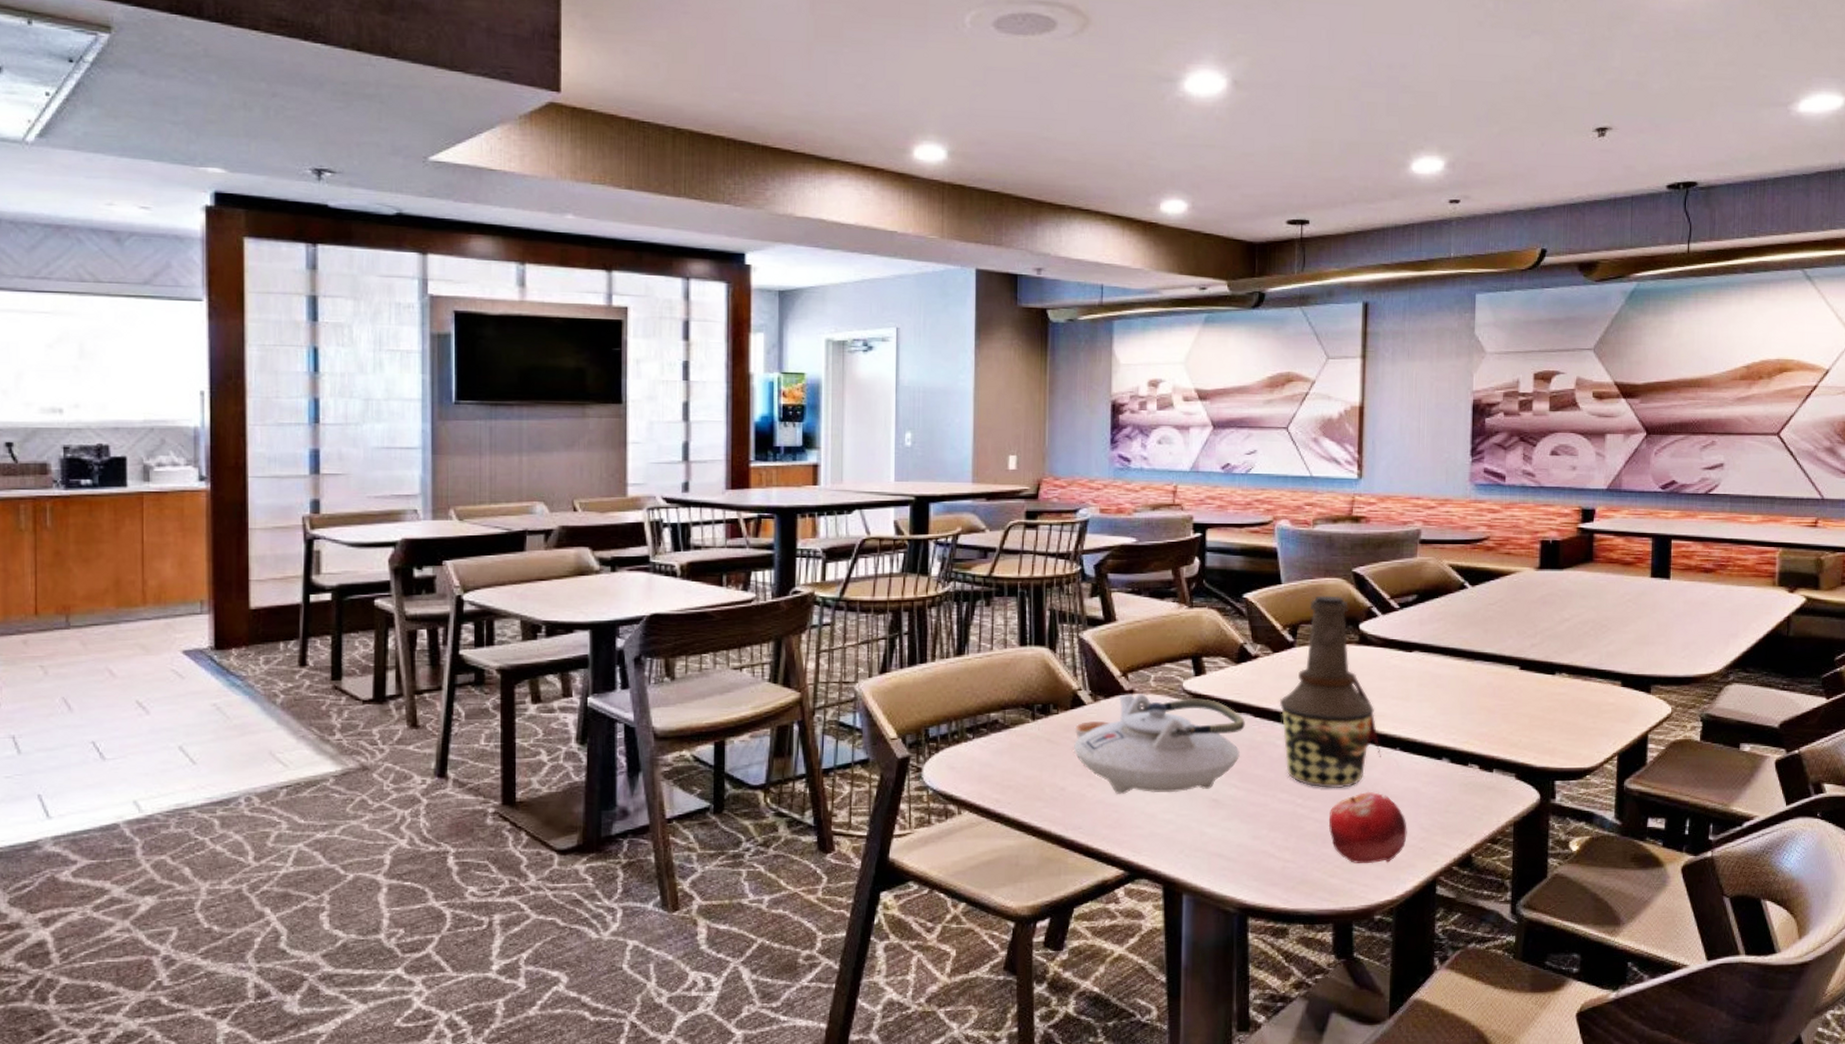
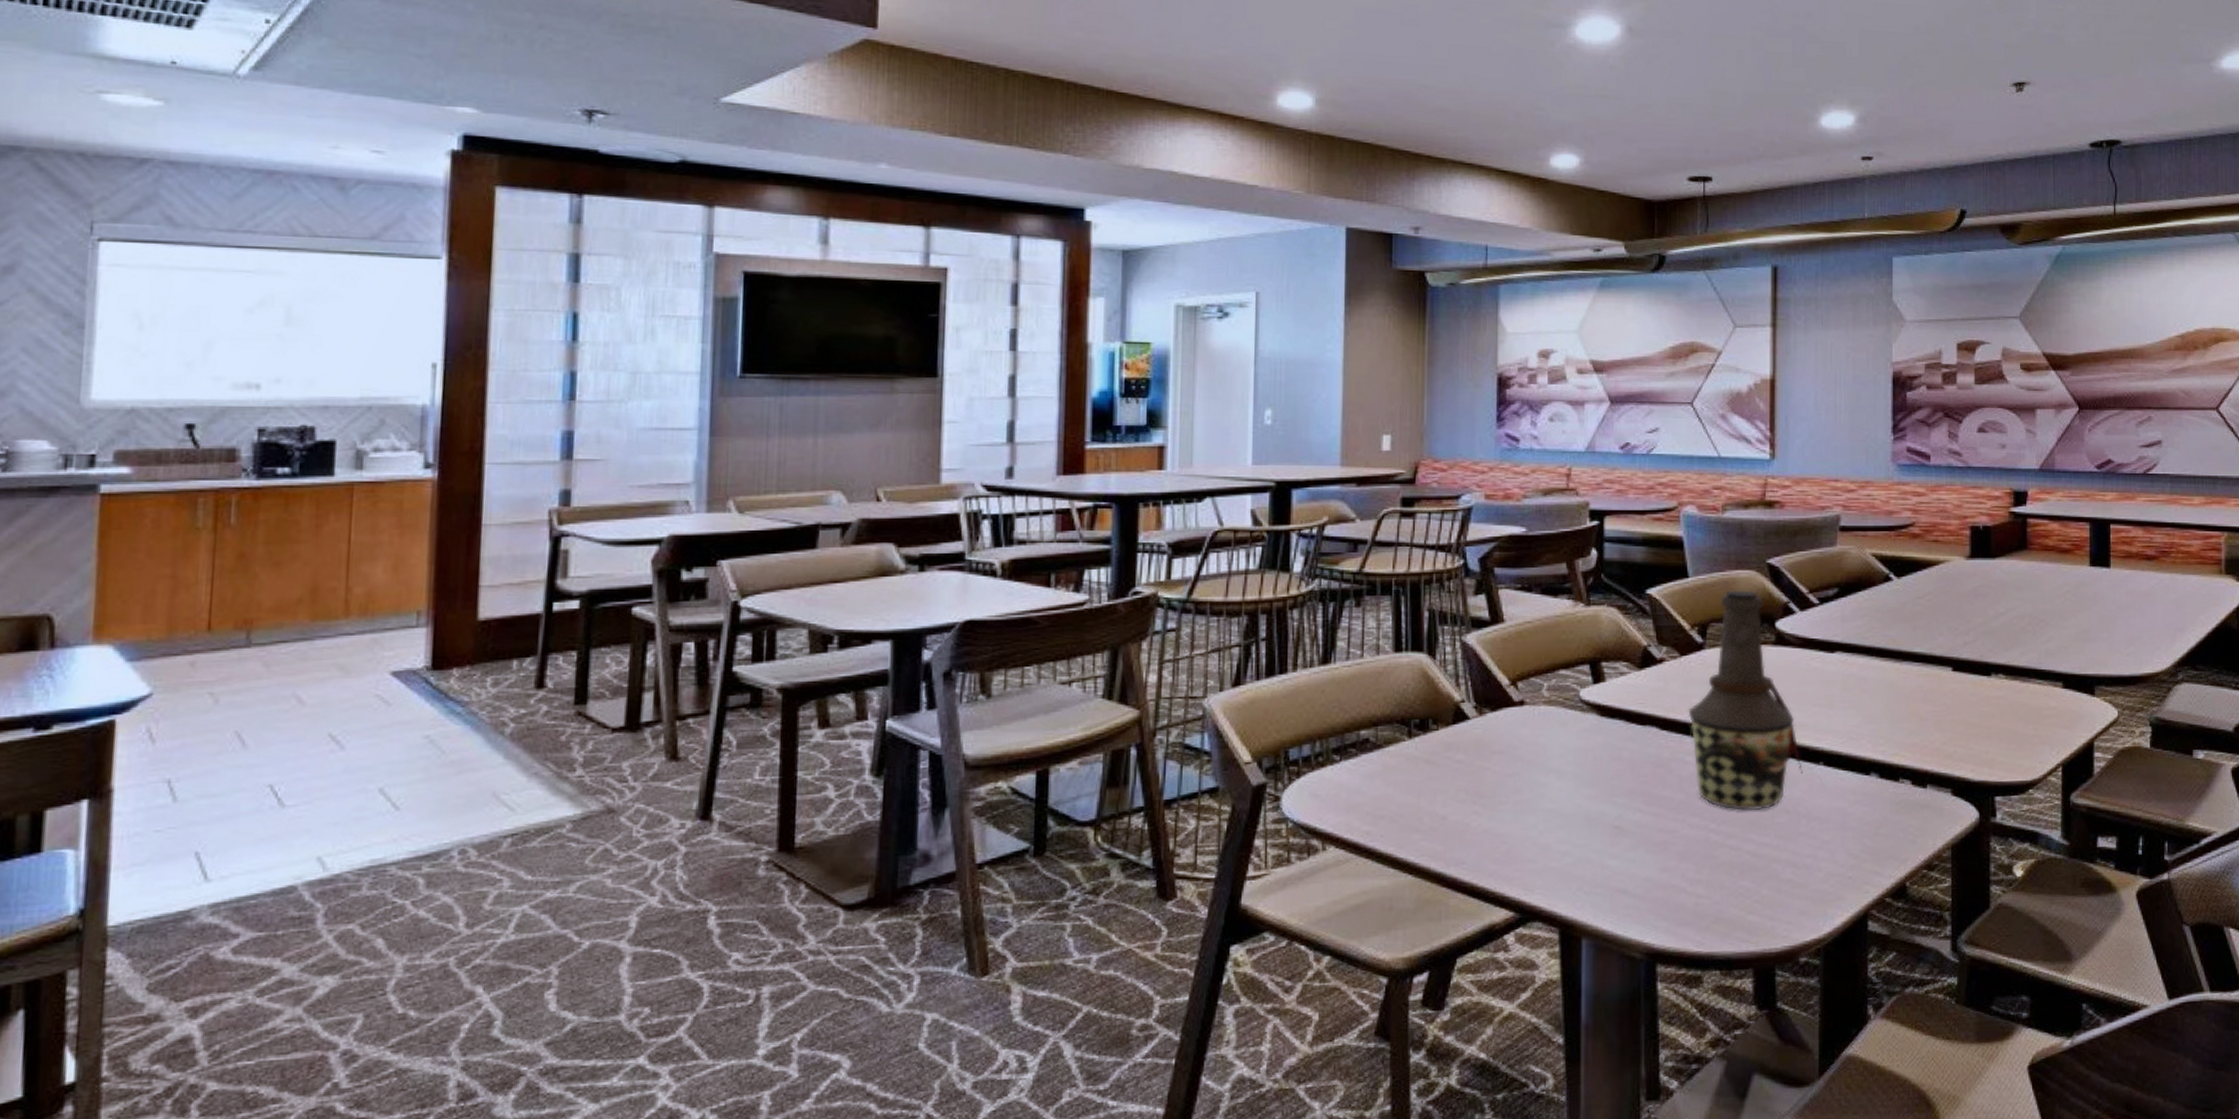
teapot: present [1073,694,1245,795] -> none [1455,705,1650,824]
fruit: present [1328,791,1407,864] -> none [1745,813,1834,898]

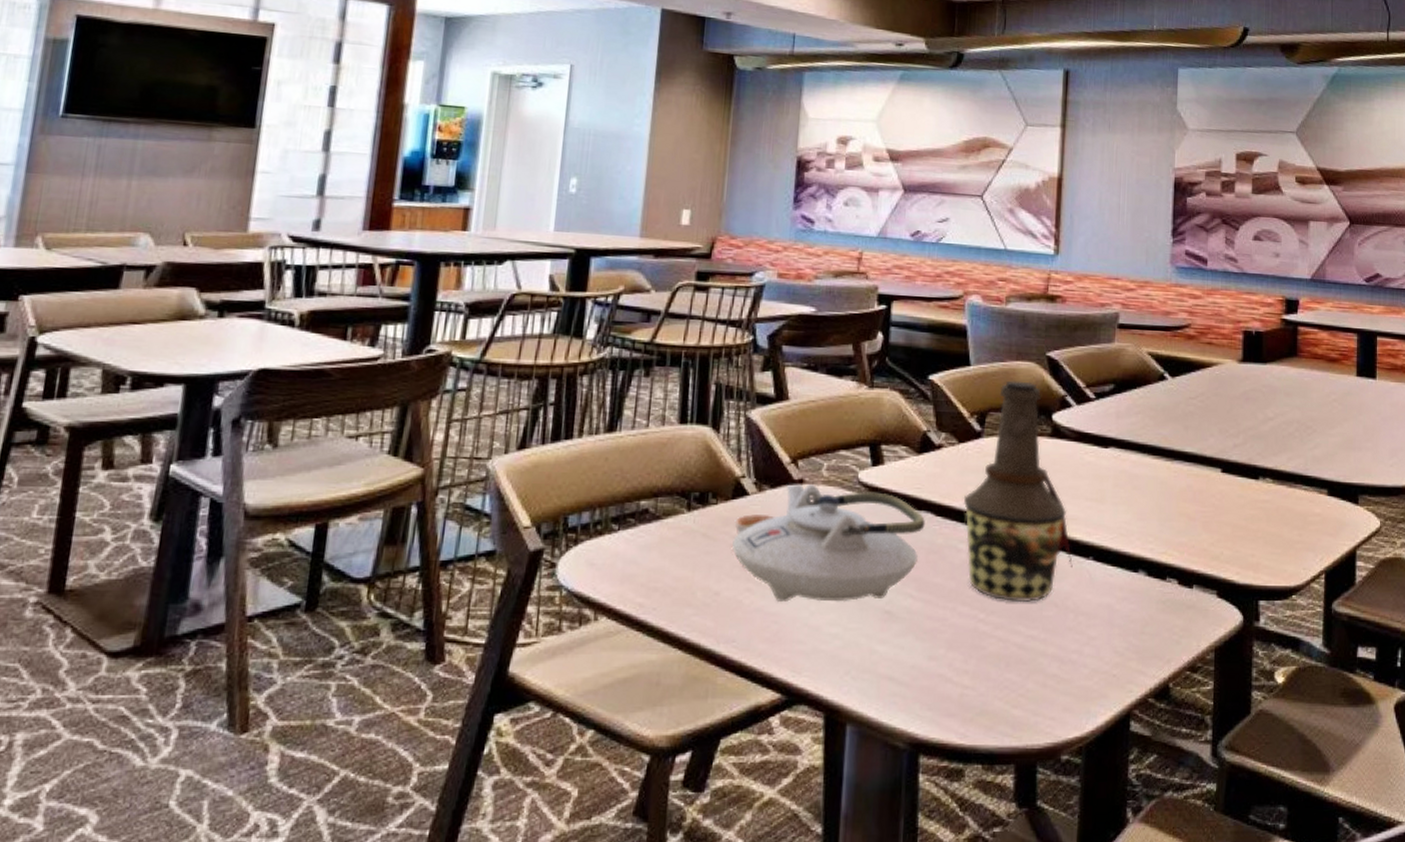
teapot: none [1455,705,1650,824] -> present [731,484,925,603]

